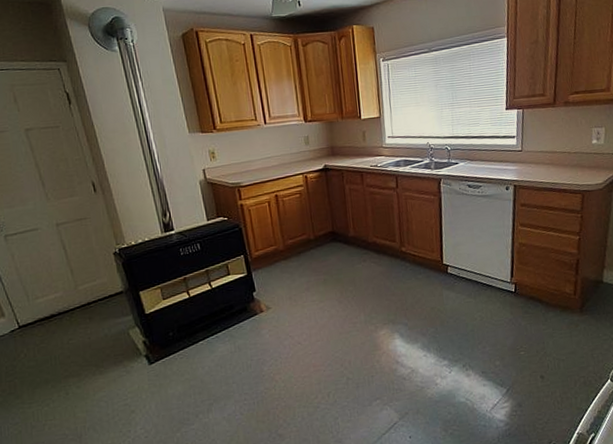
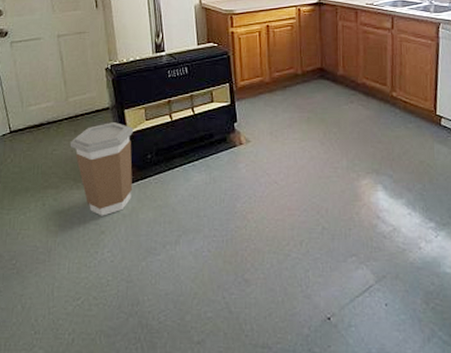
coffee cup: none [86,305,158,397] -> present [70,122,134,216]

